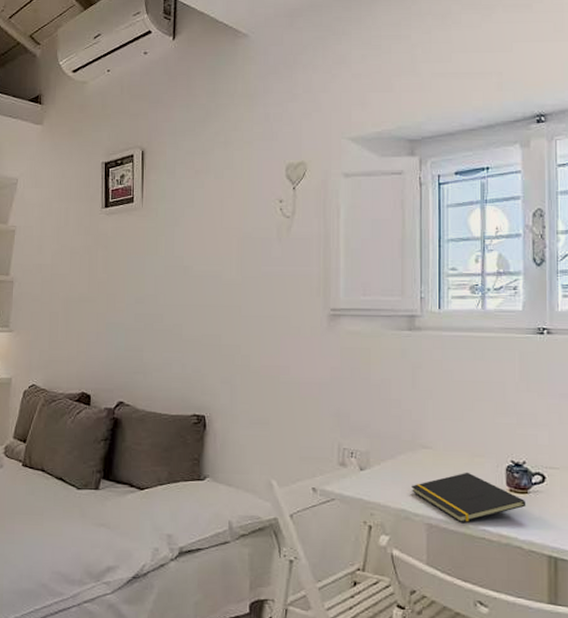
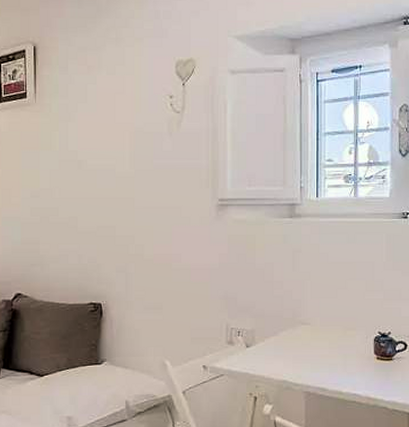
notepad: present [412,472,526,523] -> none [292,344,391,390]

